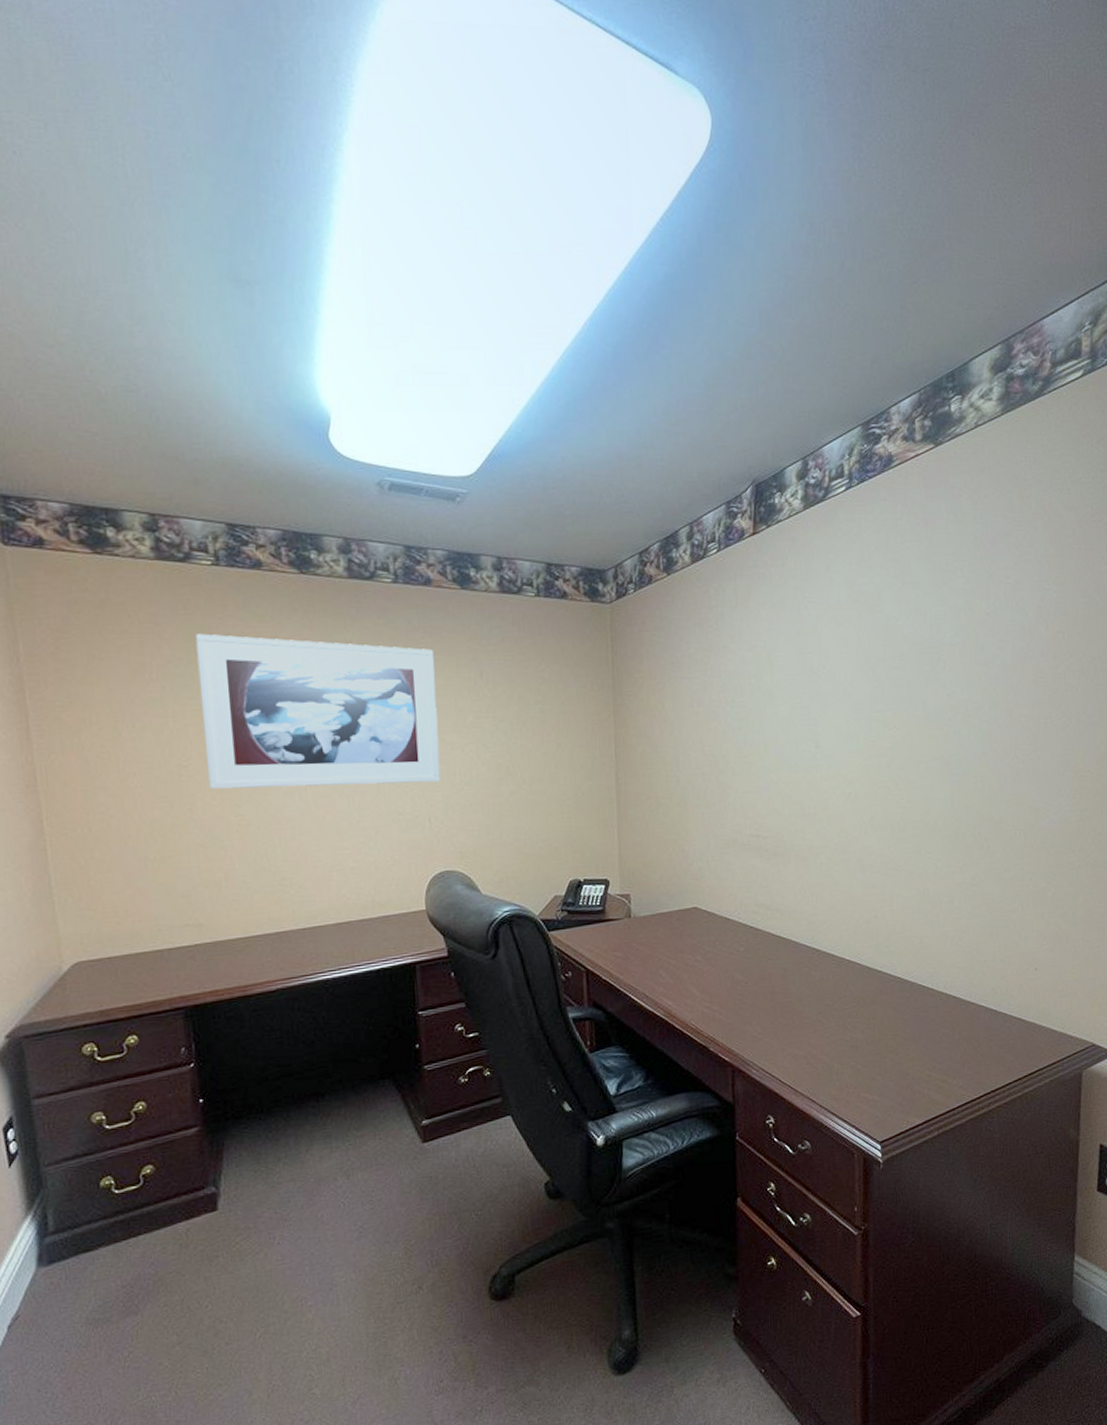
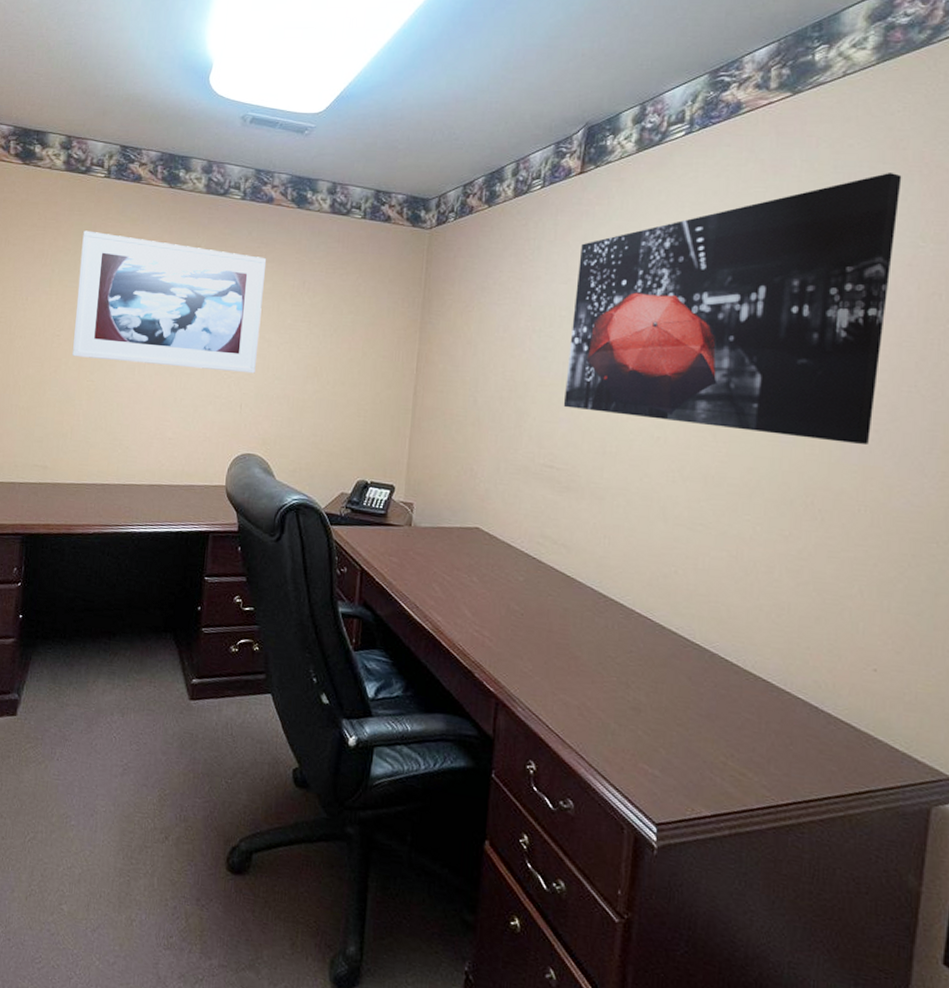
wall art: none [761,521,1028,776] -> present [563,173,902,444]

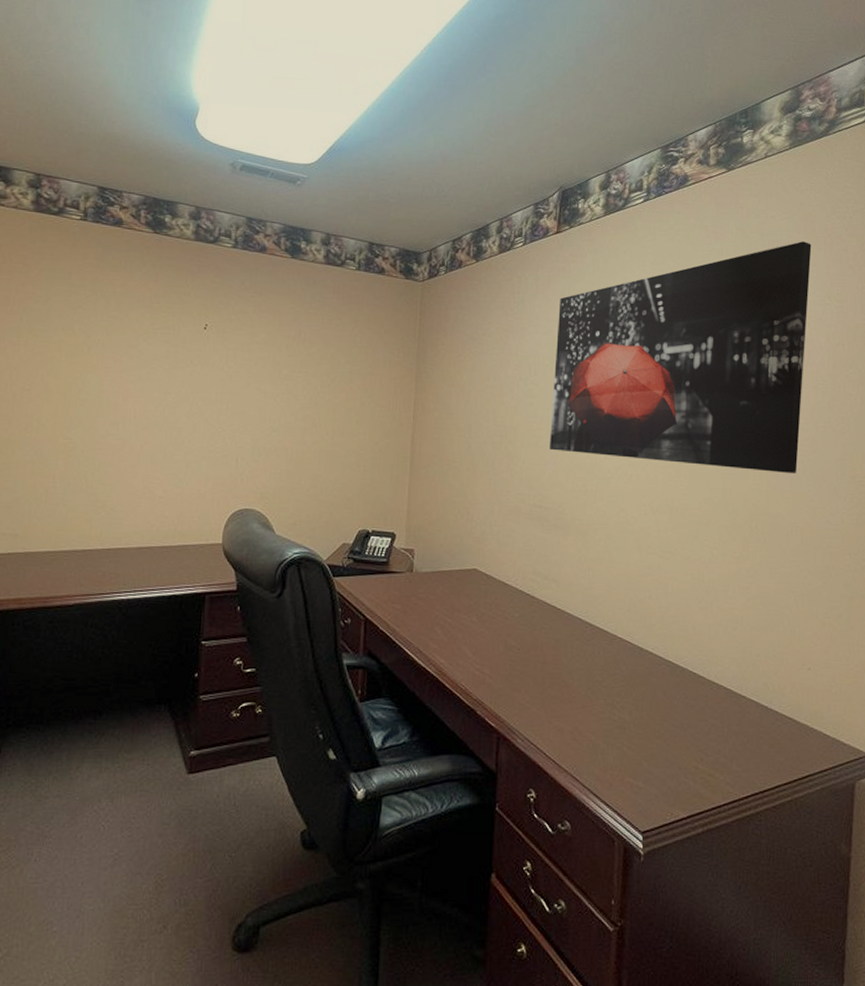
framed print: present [72,230,267,374] -> none [46,276,261,426]

